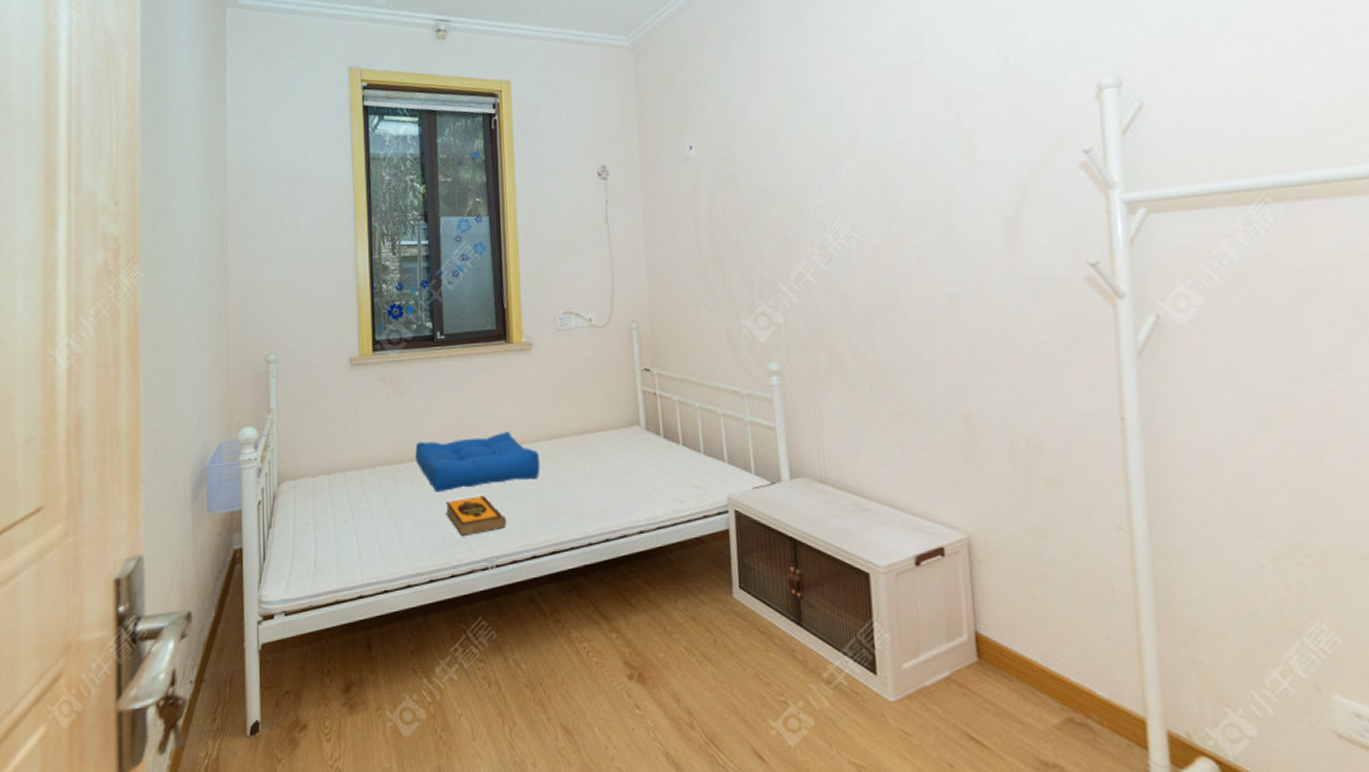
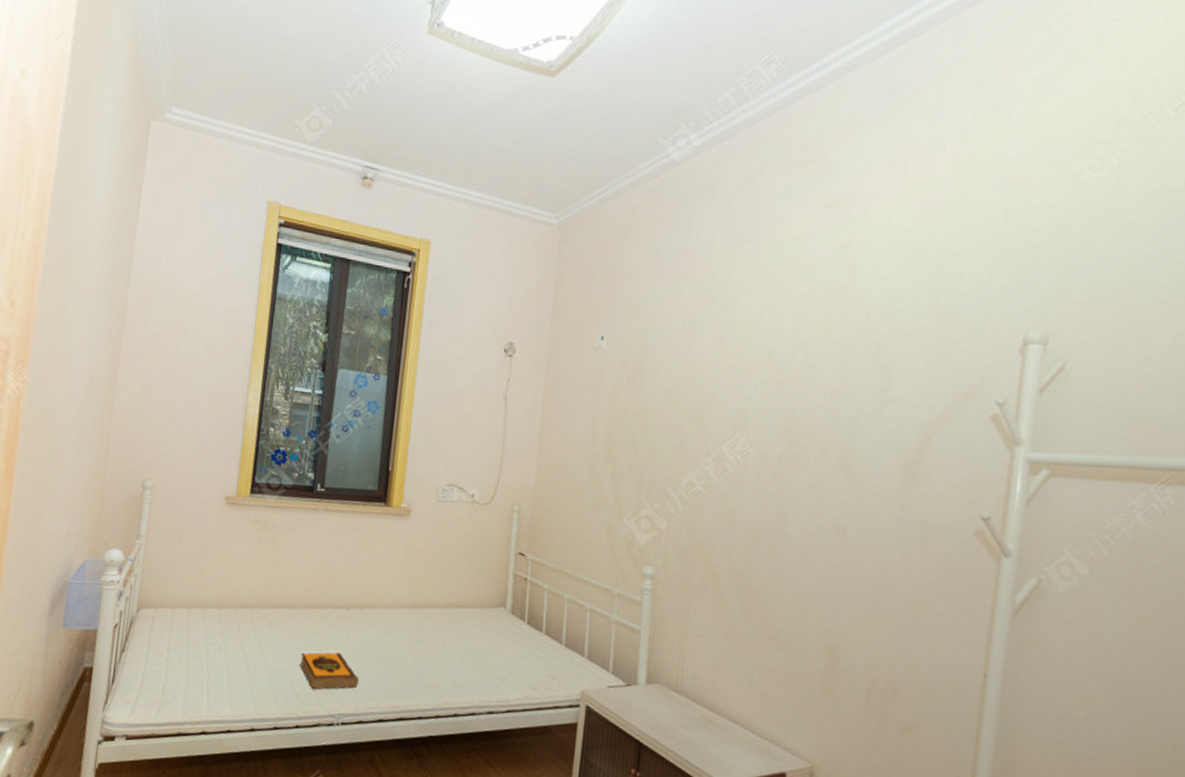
seat cushion: present [415,431,540,493] -> none [277,590,402,645]

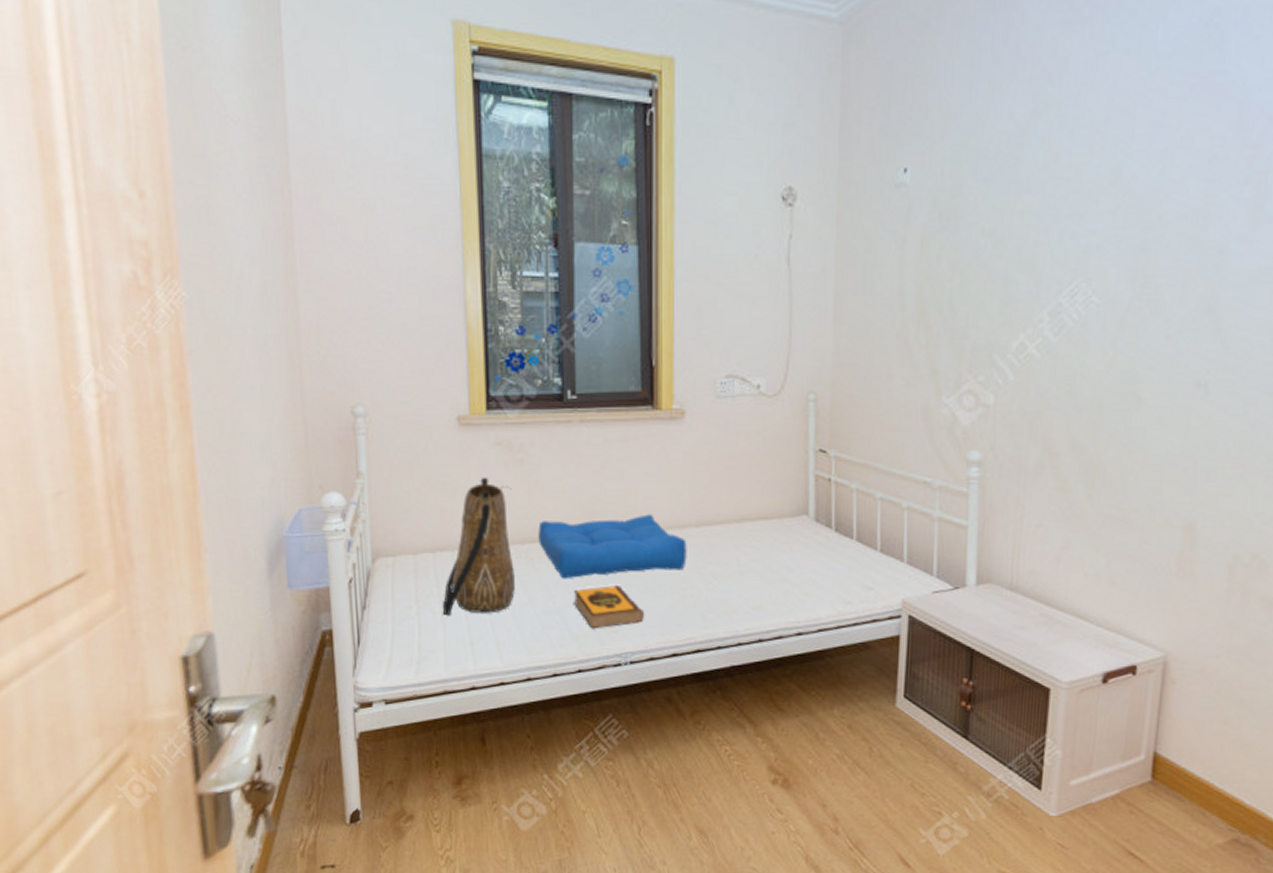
tote bag: none [189,548,262,667] -> present [443,476,516,616]
seat cushion: none [277,590,402,645] -> present [538,514,687,579]

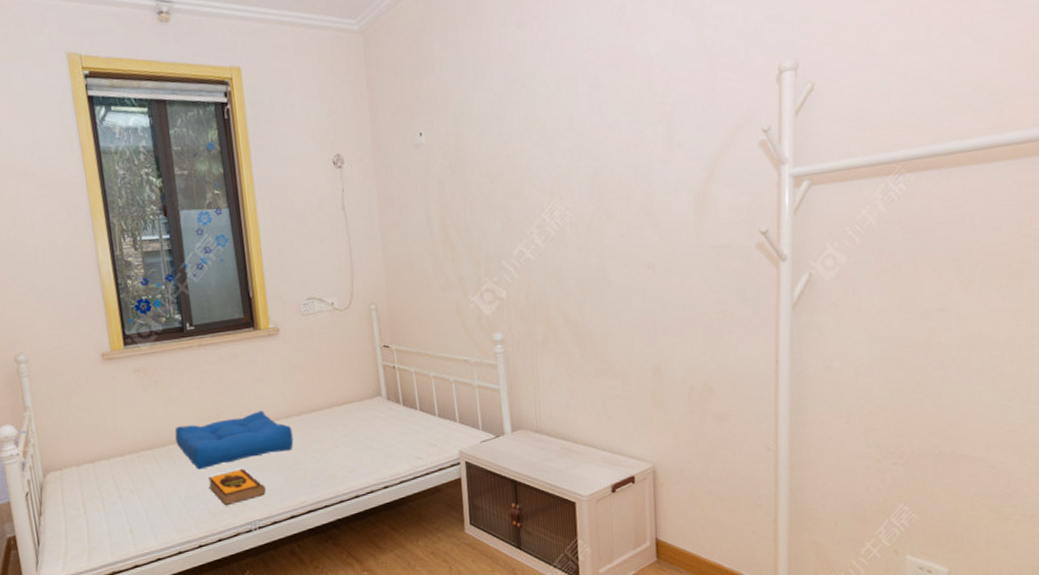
tote bag: present [443,476,516,616] -> none [104,397,162,512]

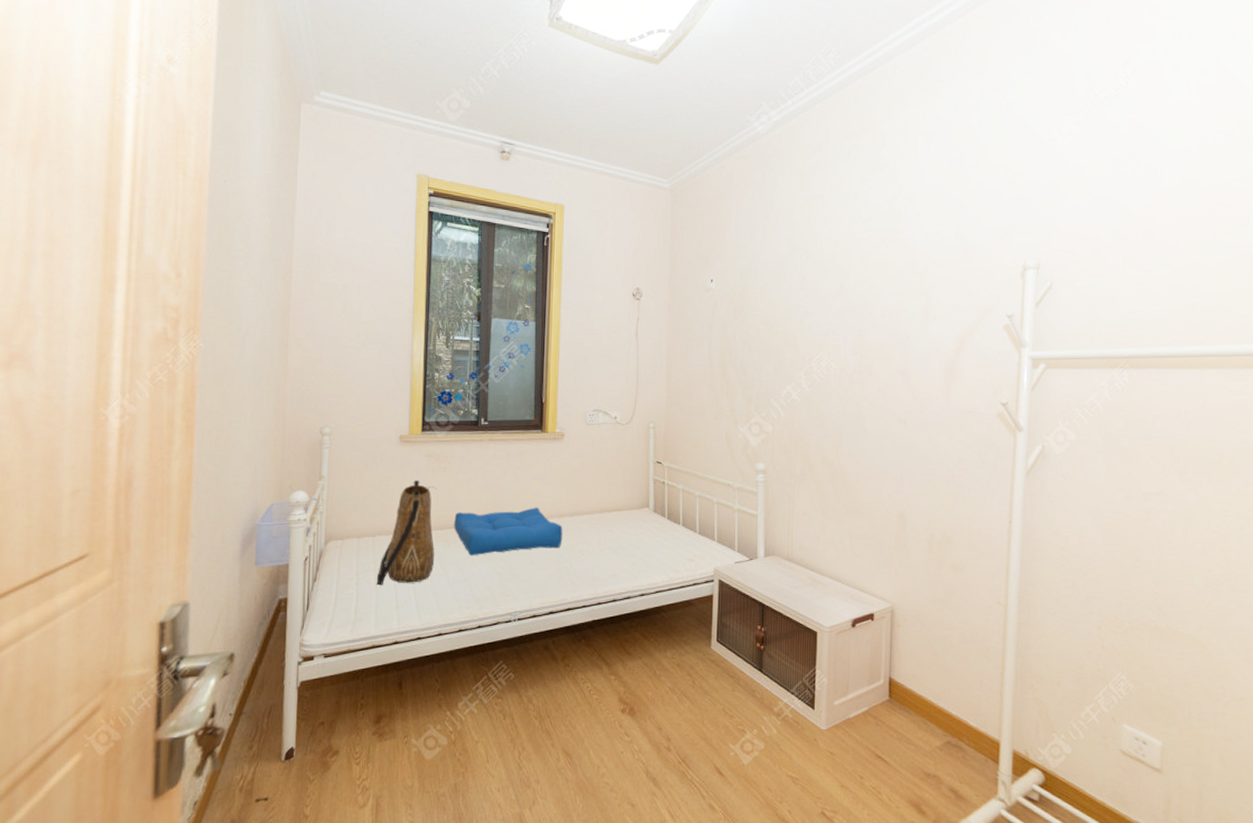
tote bag: none [104,397,162,512] -> present [377,479,436,586]
hardback book: present [208,468,266,506] -> none [478,559,531,594]

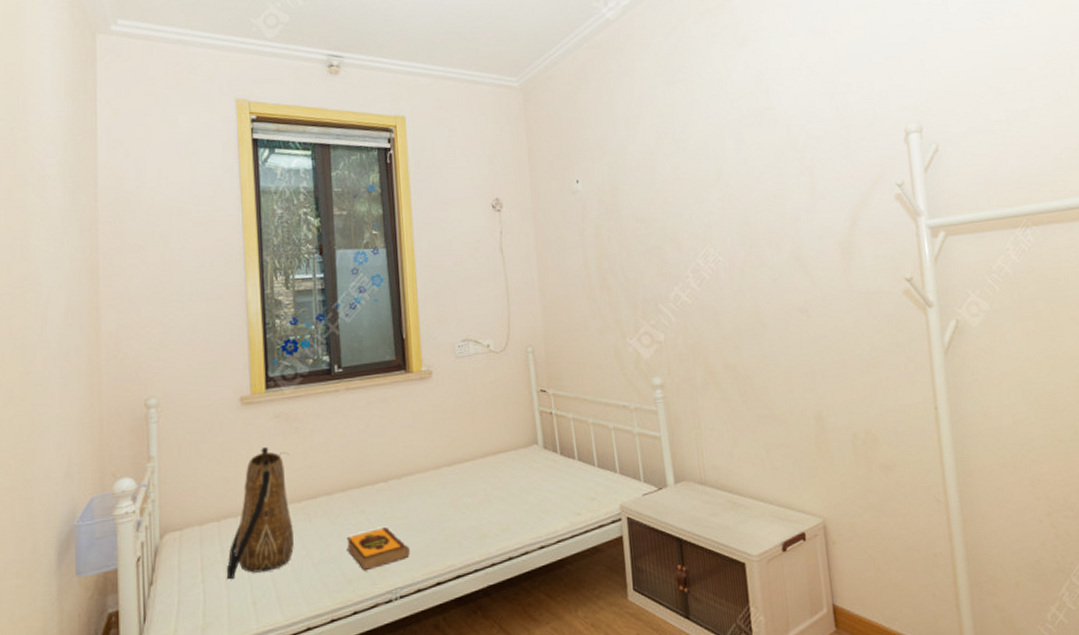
seat cushion: present [454,507,563,556] -> none [313,460,443,529]
hardback book: none [478,559,531,594] -> present [347,526,411,571]

